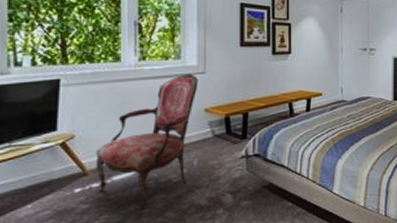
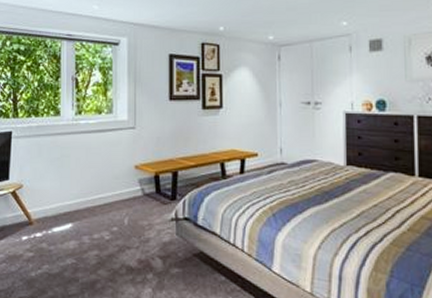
armchair: present [96,74,198,210] -> none [39,128,129,264]

